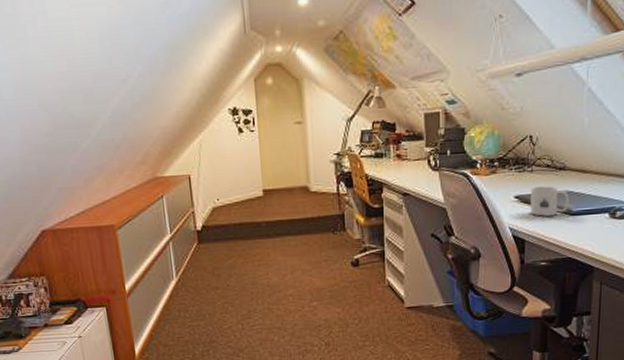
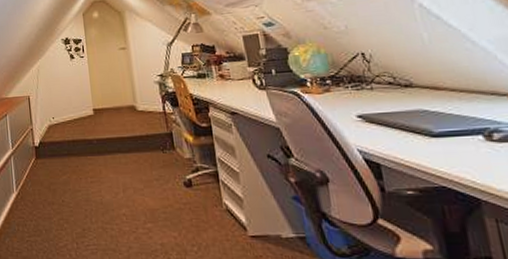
mug: present [530,186,569,217] -> none [375,104,427,138]

